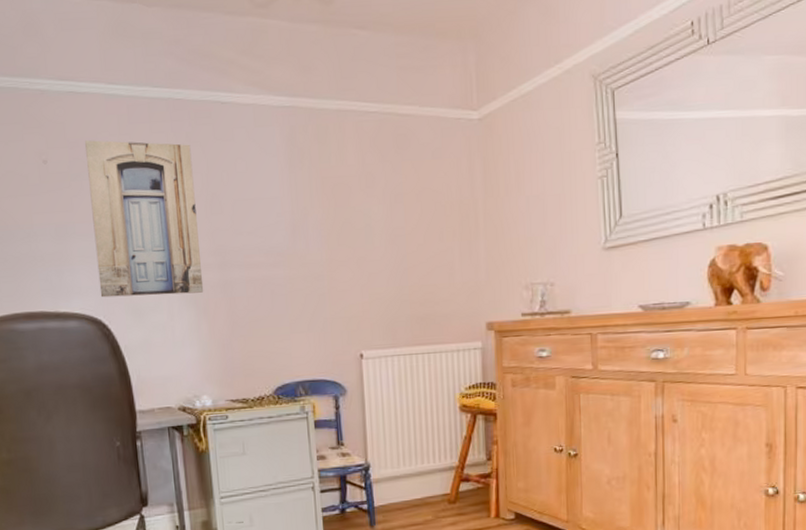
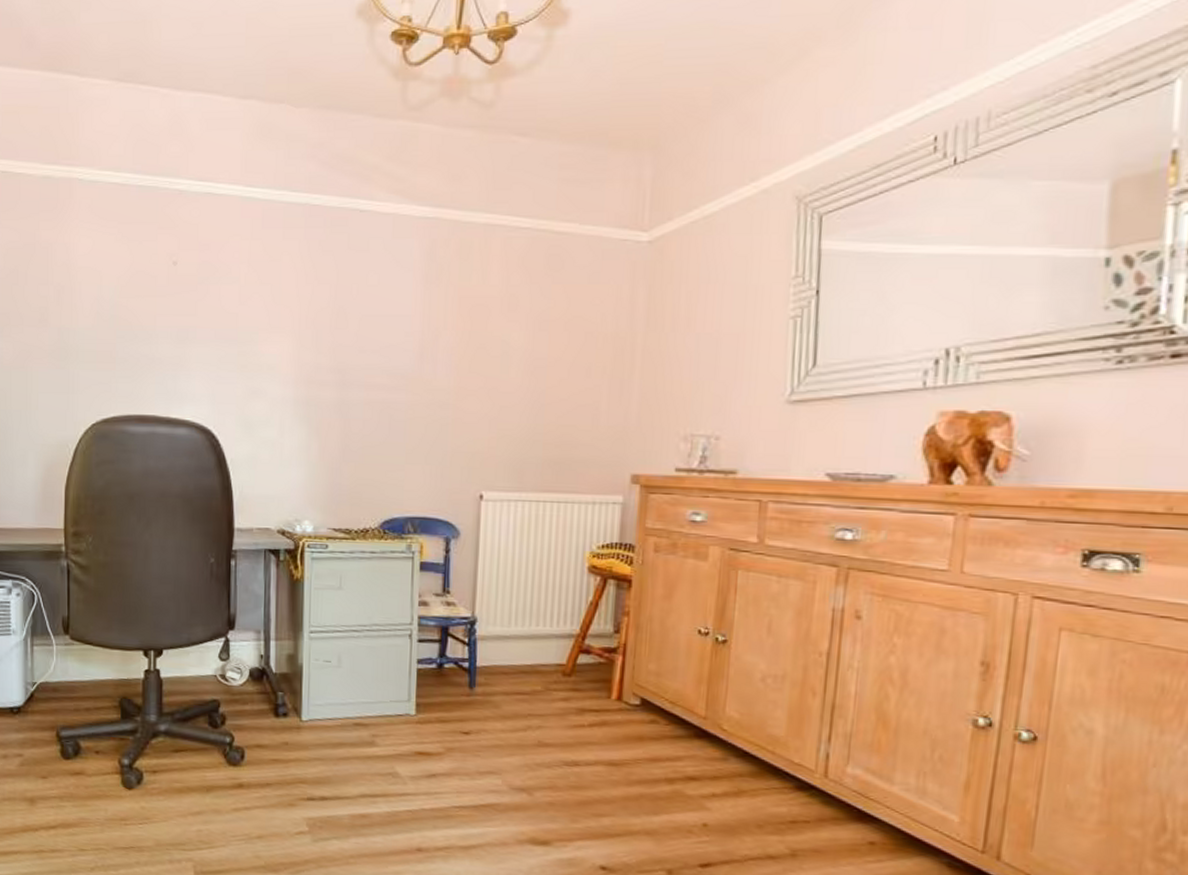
wall art: present [85,140,204,298] -> none [213,244,322,411]

